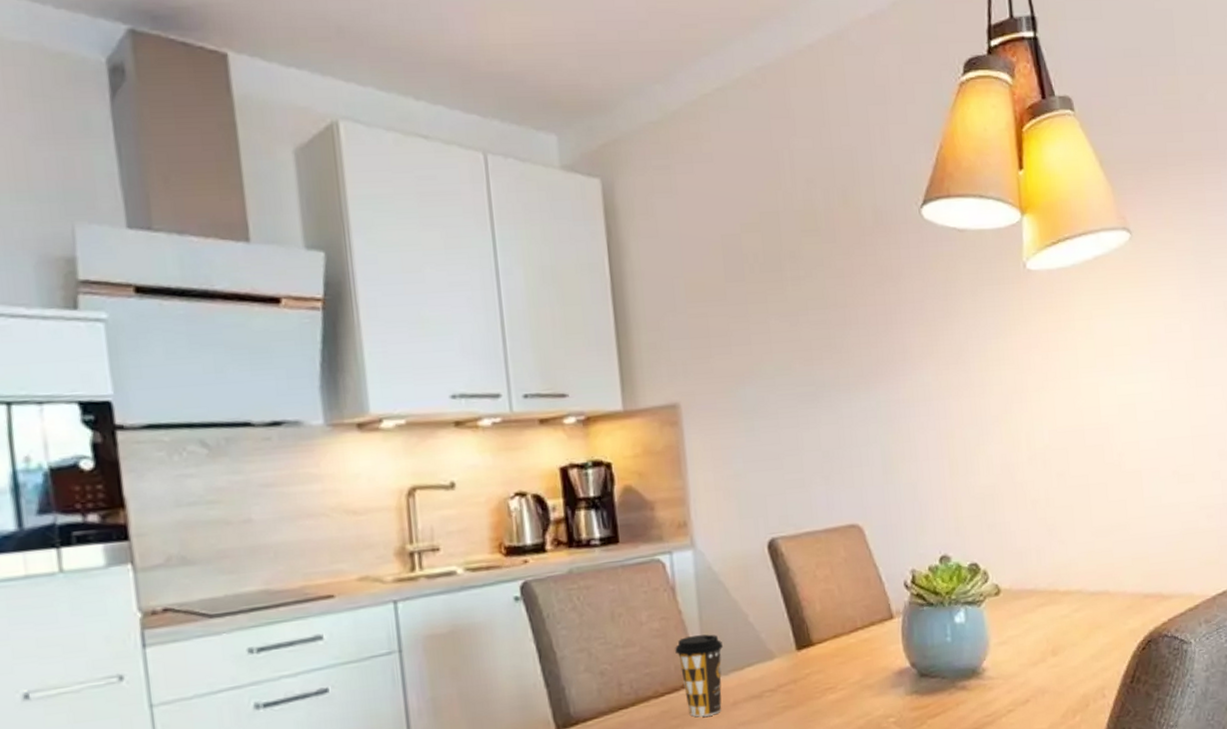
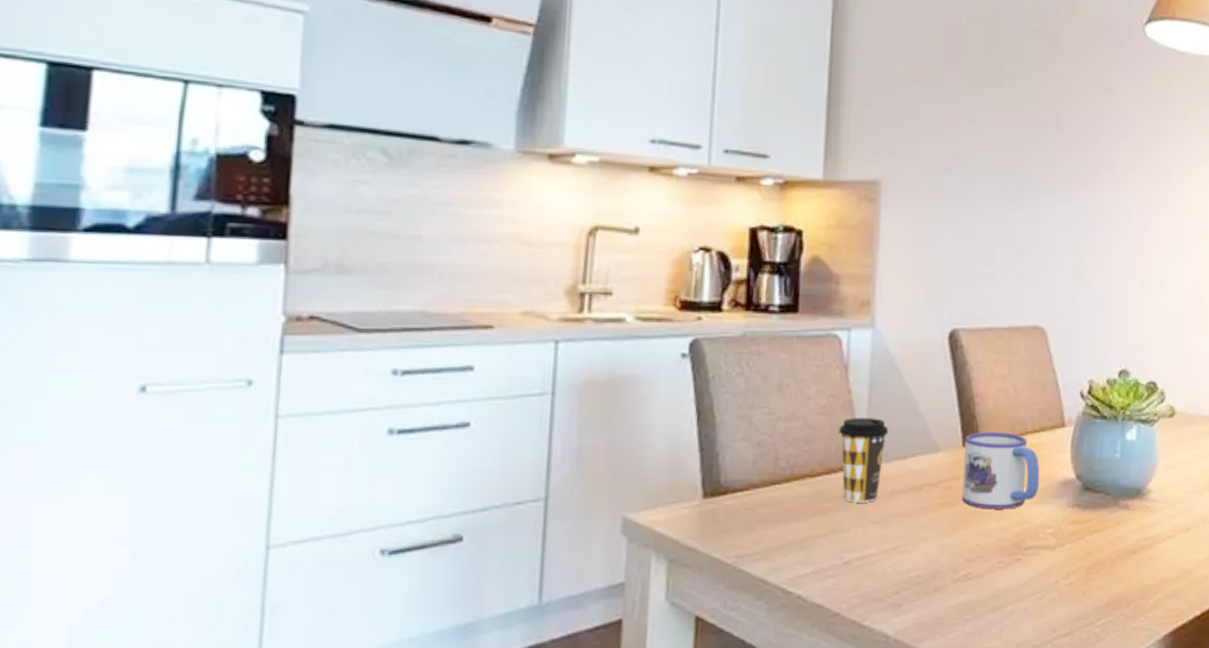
mug: none [798,631,876,707] -> present [962,432,1040,510]

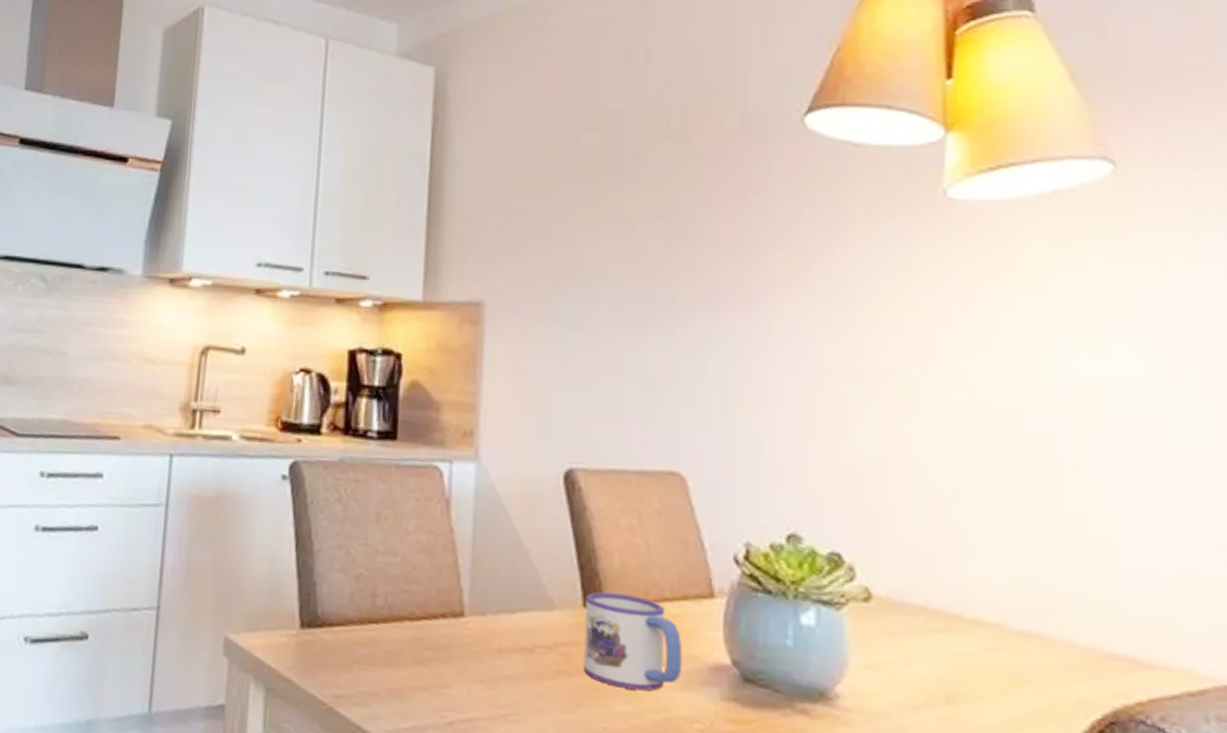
coffee cup: present [839,418,889,503] -> none [440,559,496,658]

